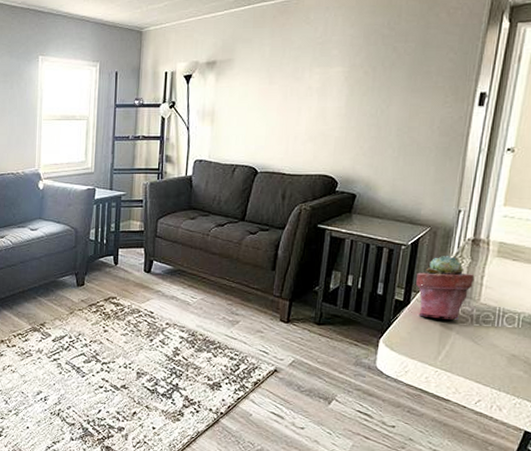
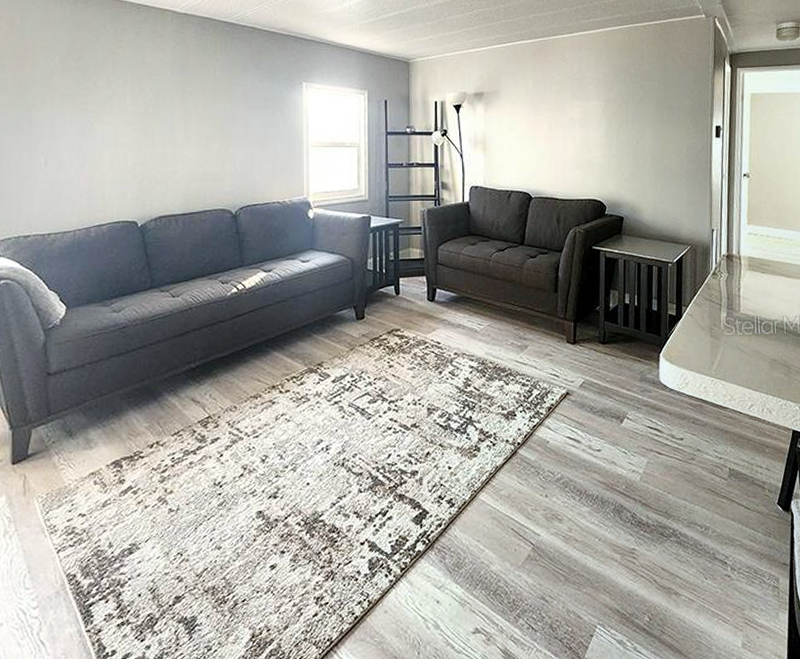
potted succulent: present [416,255,475,320] -> none [685,270,733,331]

